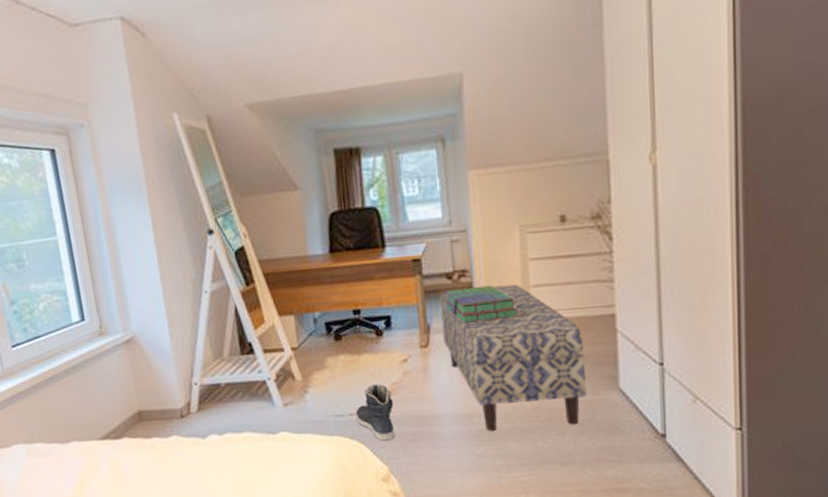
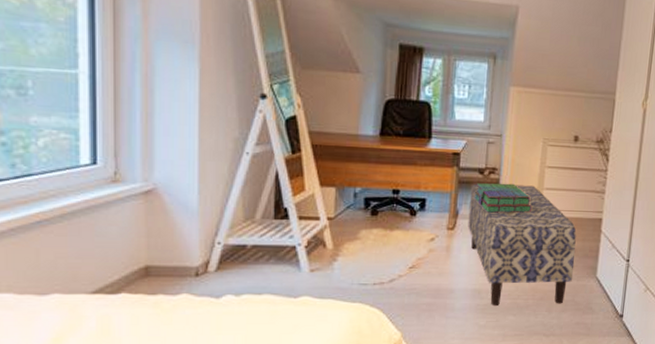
sneaker: present [355,384,396,441] -> none [379,258,416,310]

